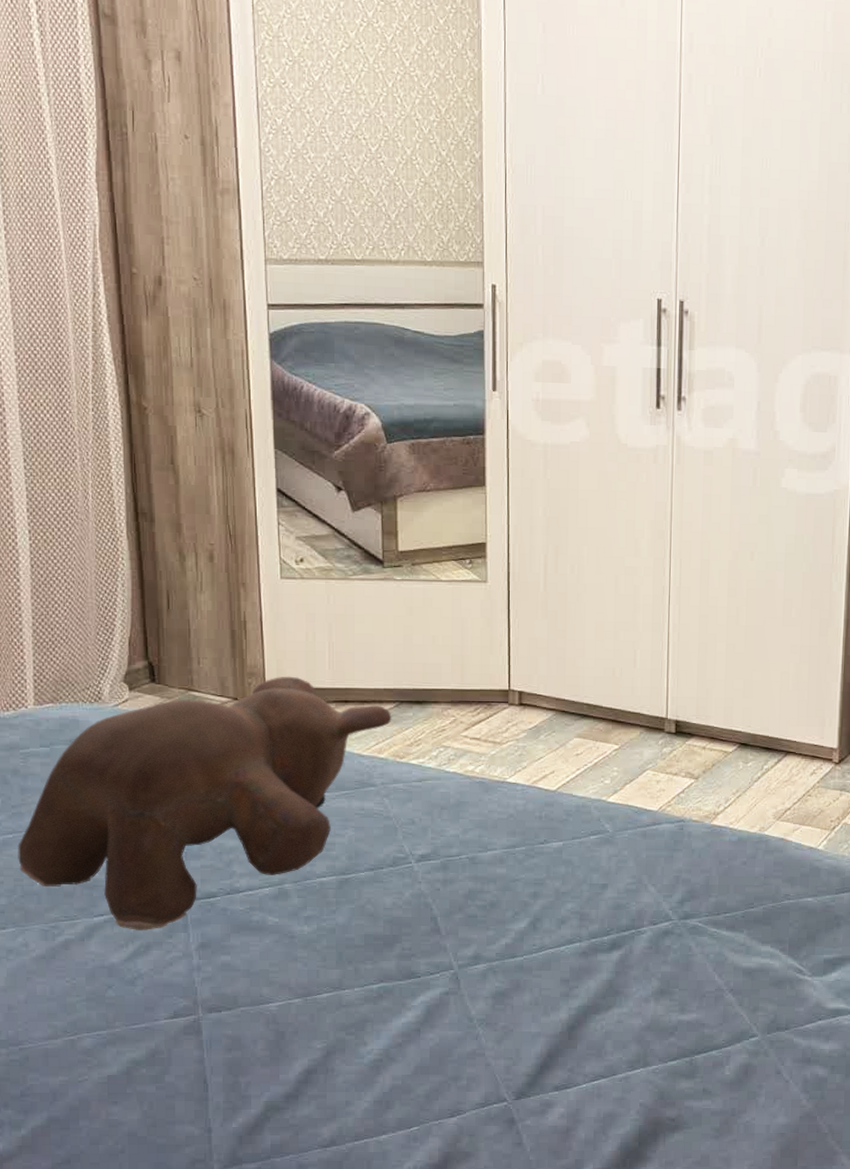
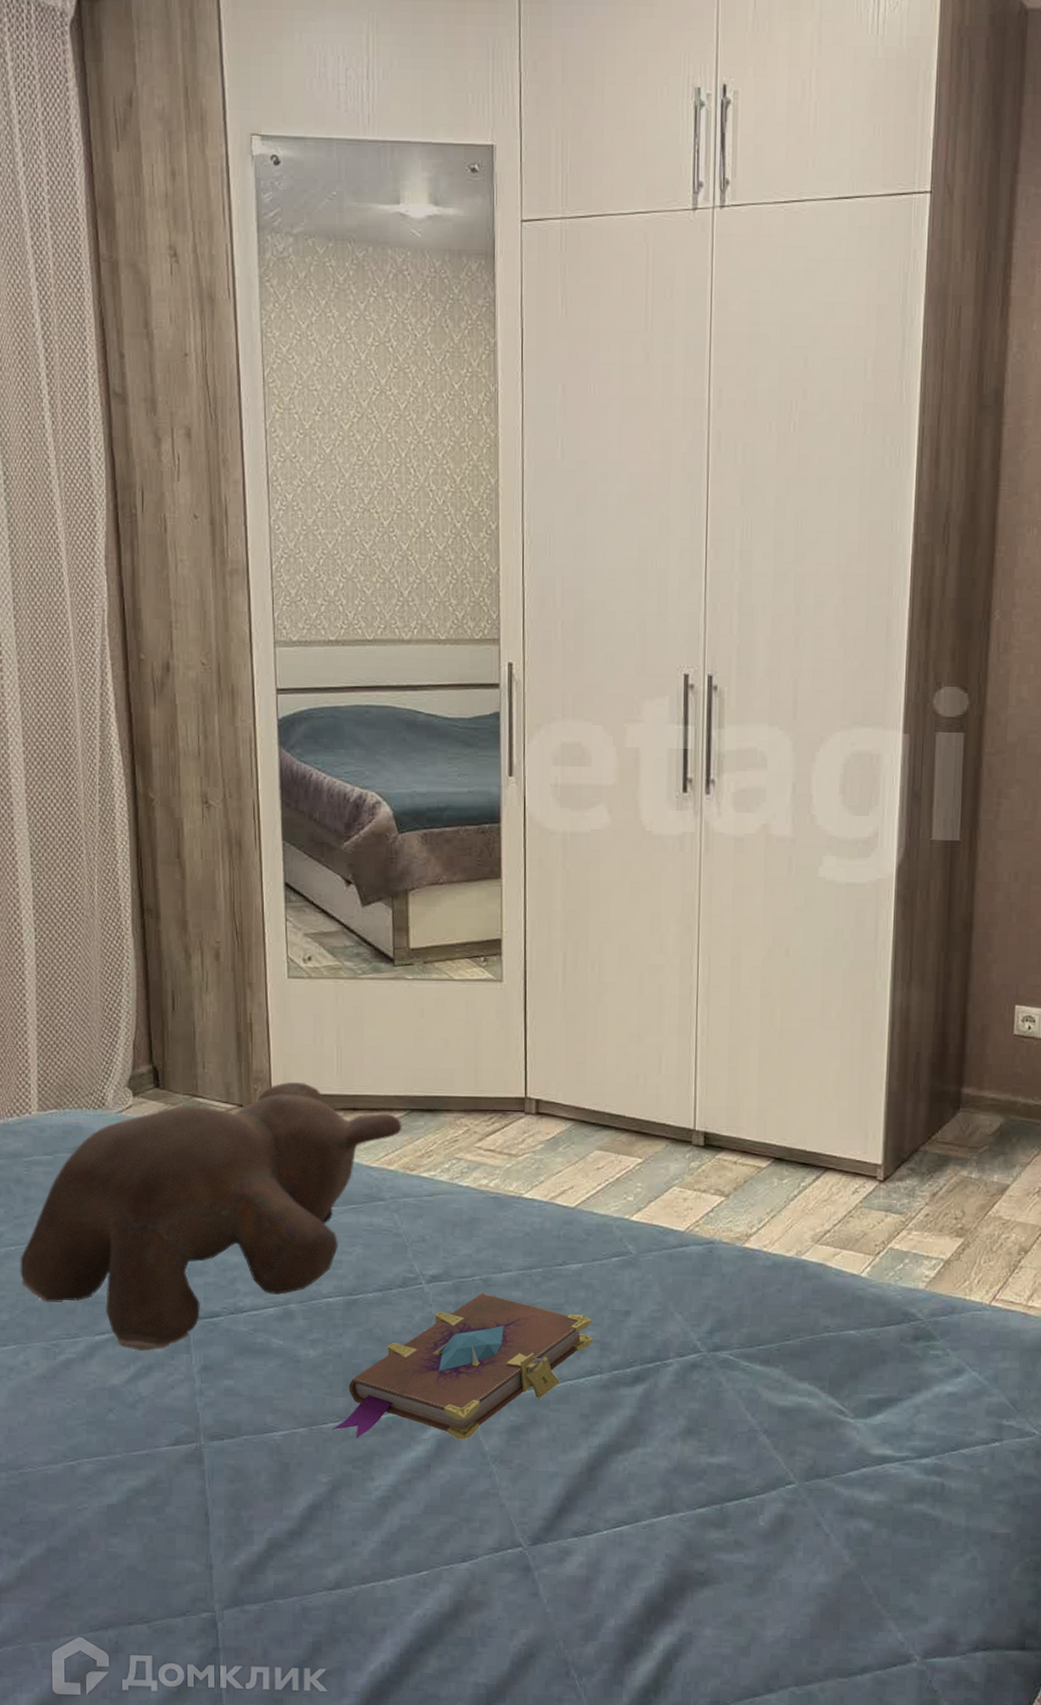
book: none [326,870,573,1006] -> present [332,1292,593,1440]

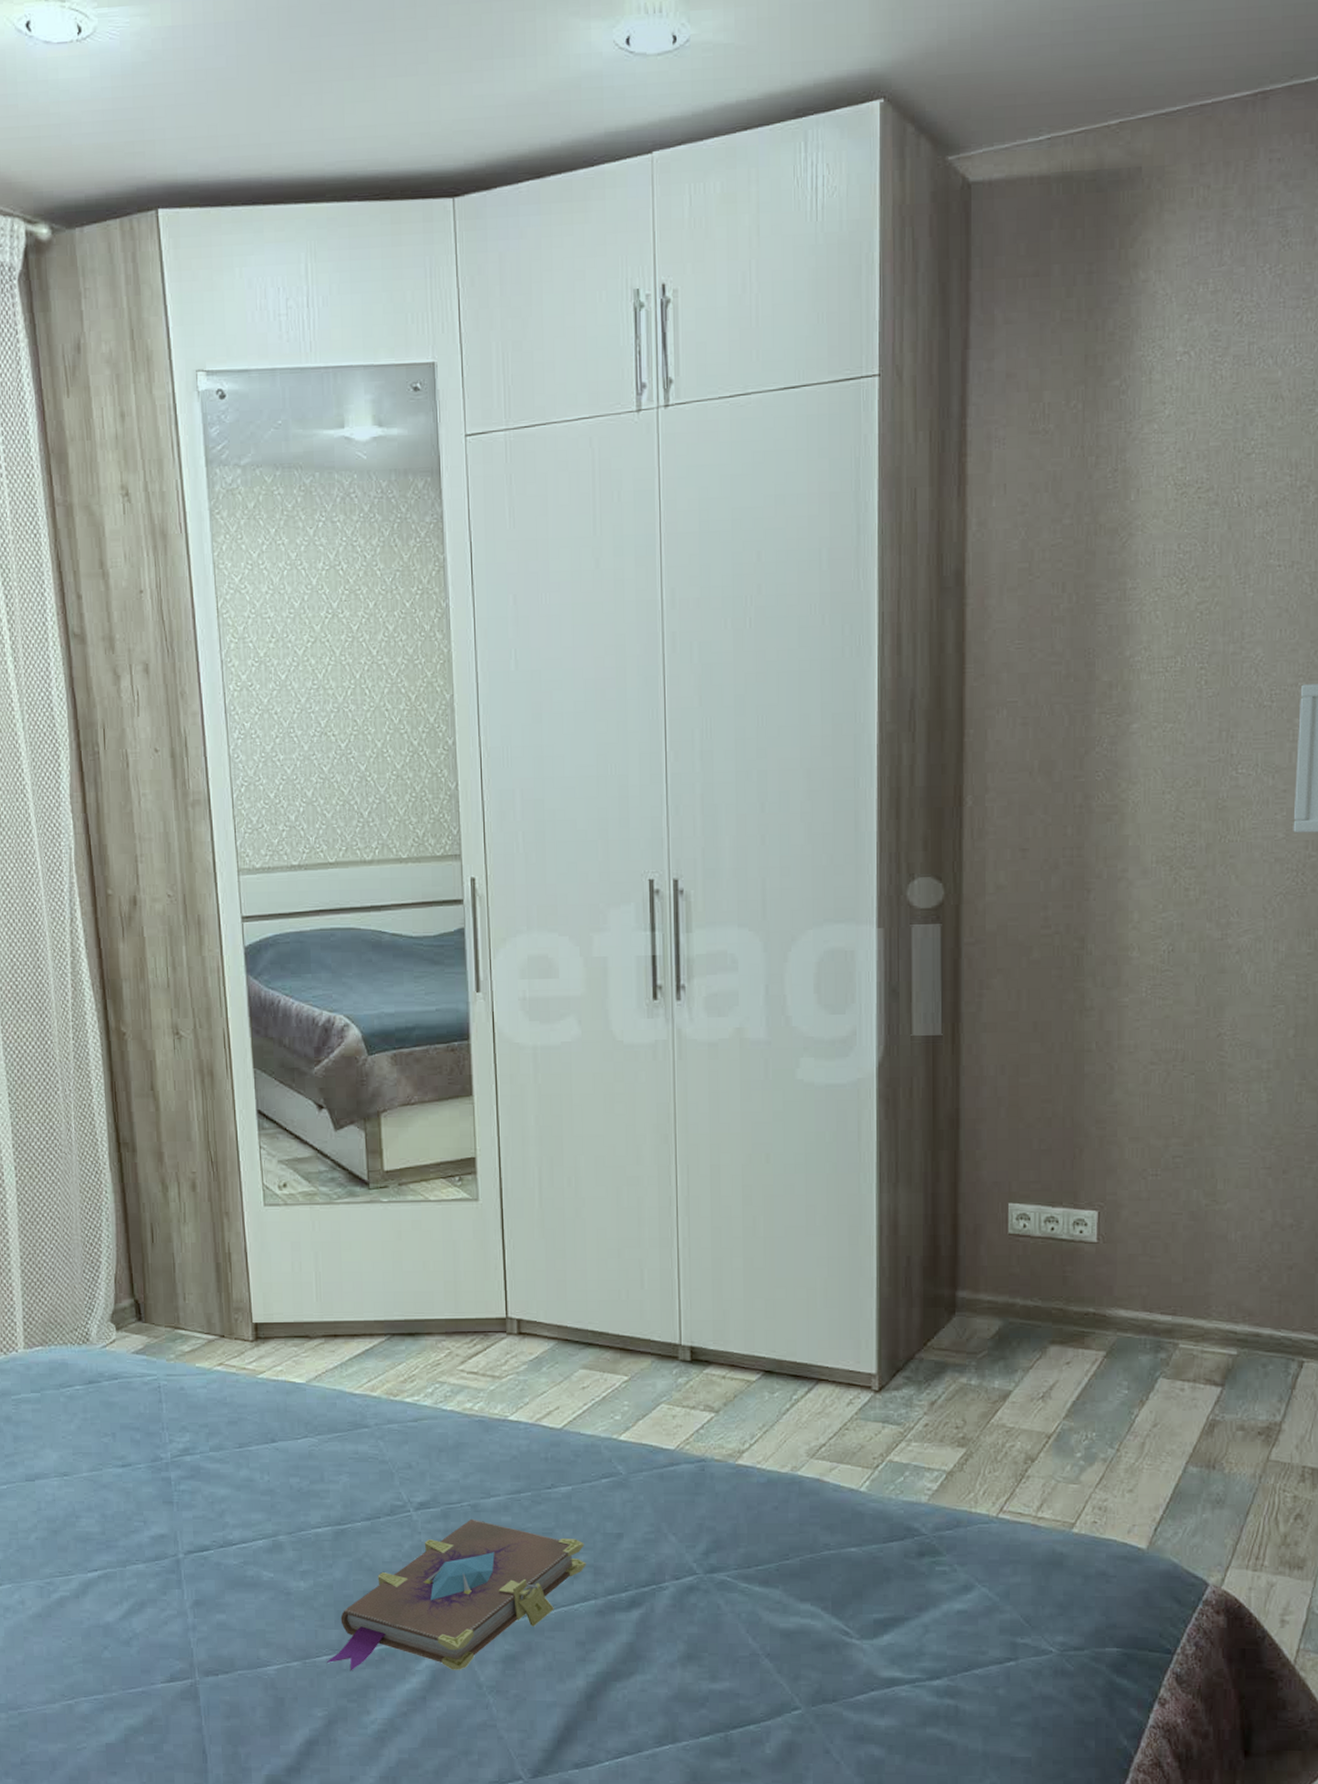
teddy bear: present [20,1081,402,1351] -> none [12,1310,384,1587]

